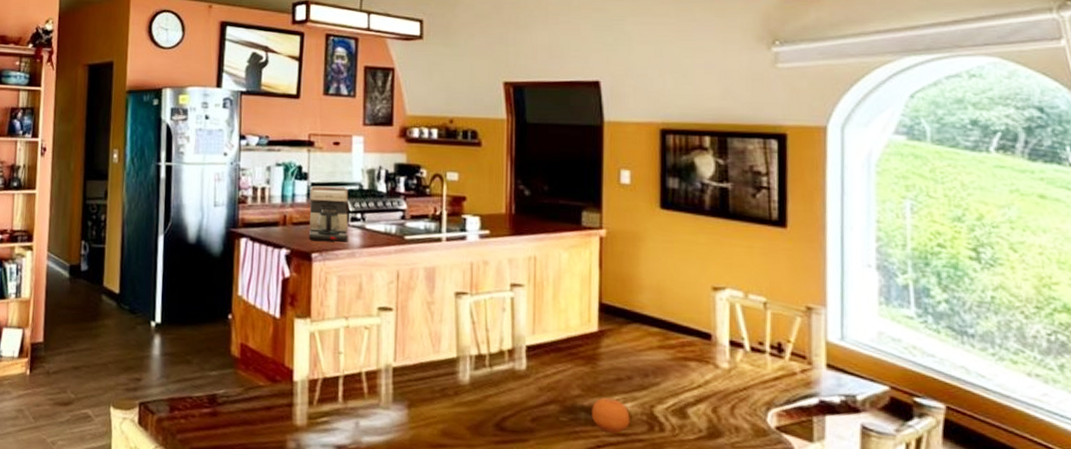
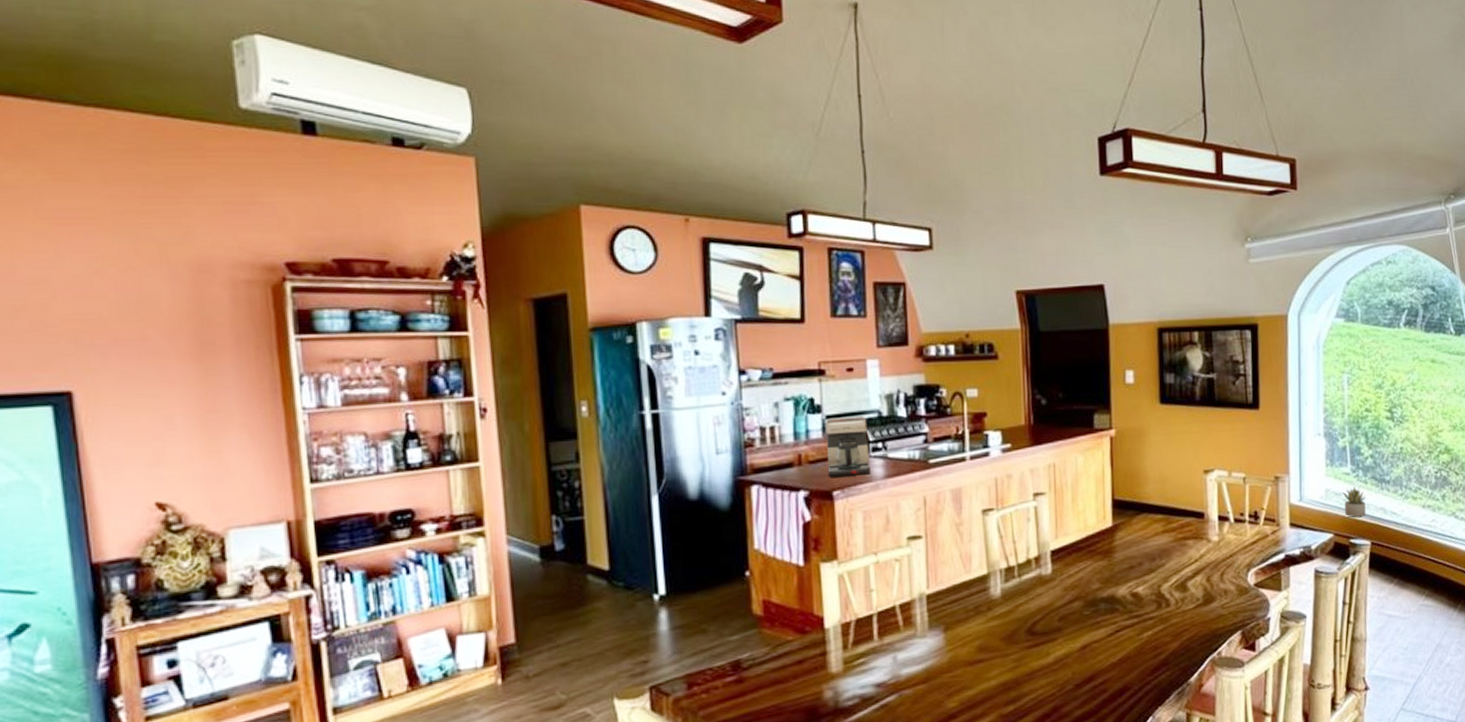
fruit: present [592,397,630,435] -> none [1110,585,1142,618]
succulent plant: none [902,335,939,374] -> present [1342,486,1366,518]

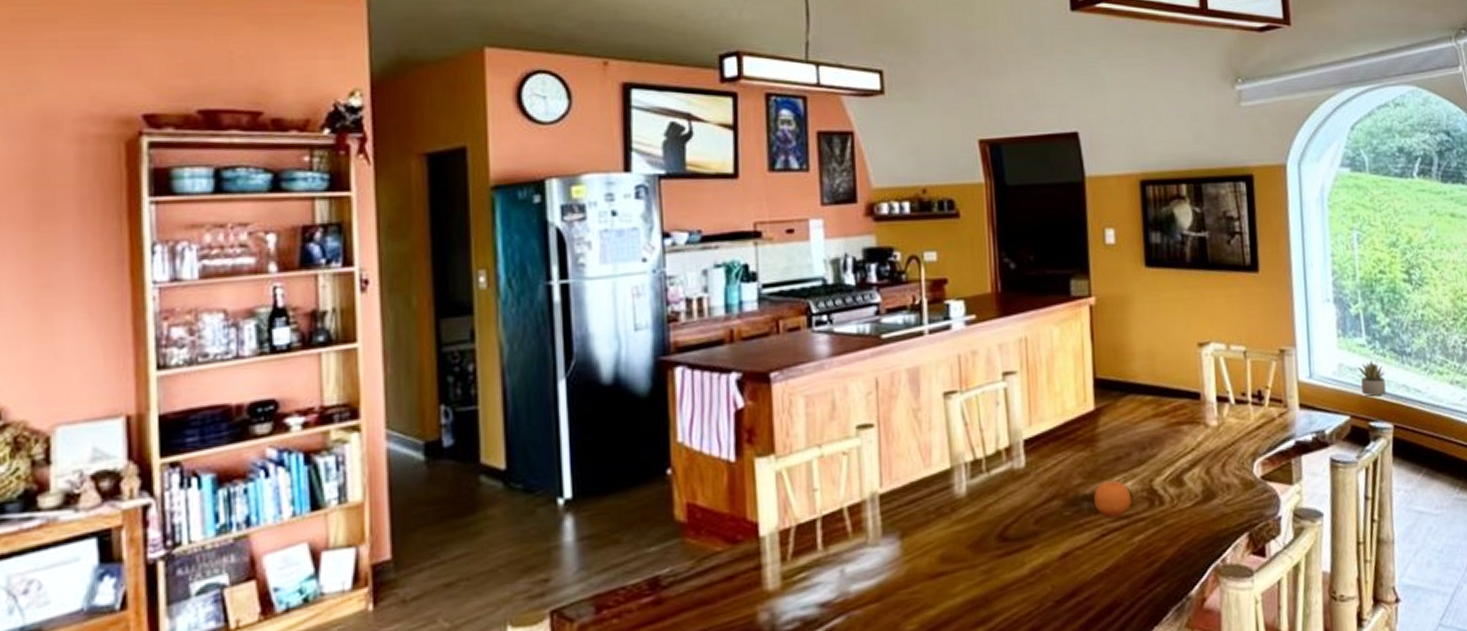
coffee maker: present [825,416,871,477] -> none [761,284,814,356]
fruit: none [1110,585,1142,618] -> present [1094,480,1132,519]

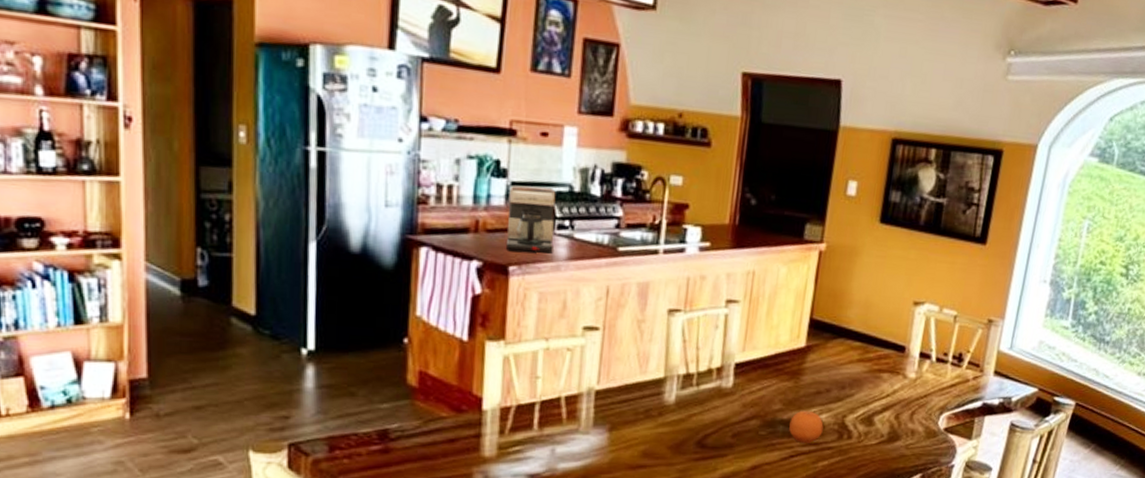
coffee maker: none [761,284,814,356] -> present [506,184,556,254]
succulent plant: present [1357,360,1386,397] -> none [1055,343,1081,376]

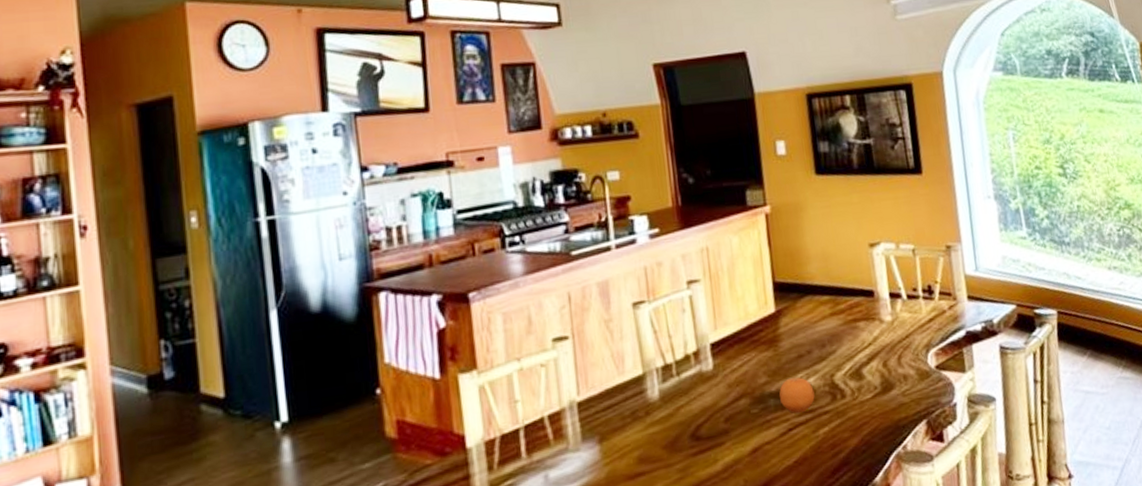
coffee maker: present [506,184,556,254] -> none [456,208,509,278]

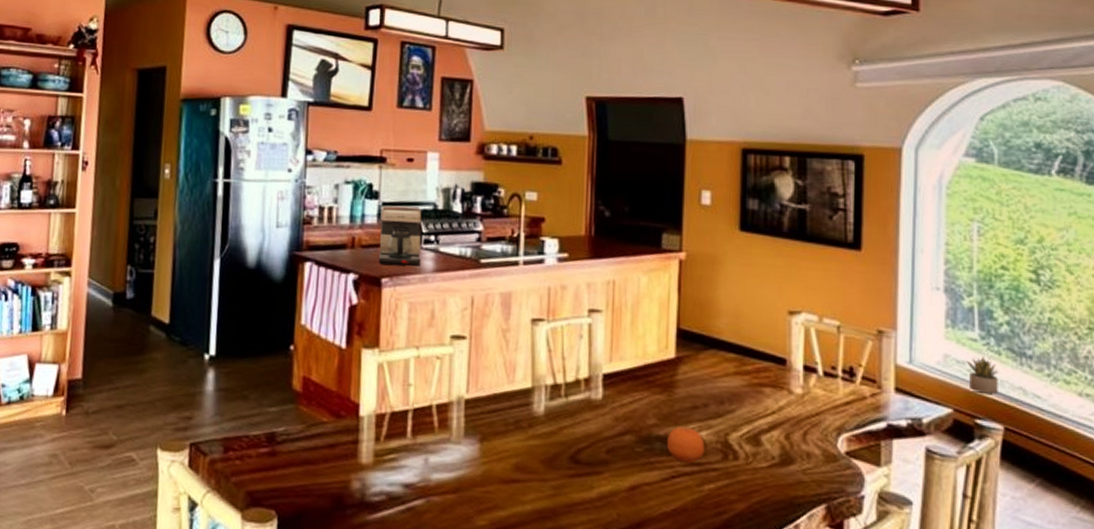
coffee maker: none [456,208,509,278] -> present [379,205,422,266]
succulent plant: none [1020,251,1049,286] -> present [966,357,999,396]

